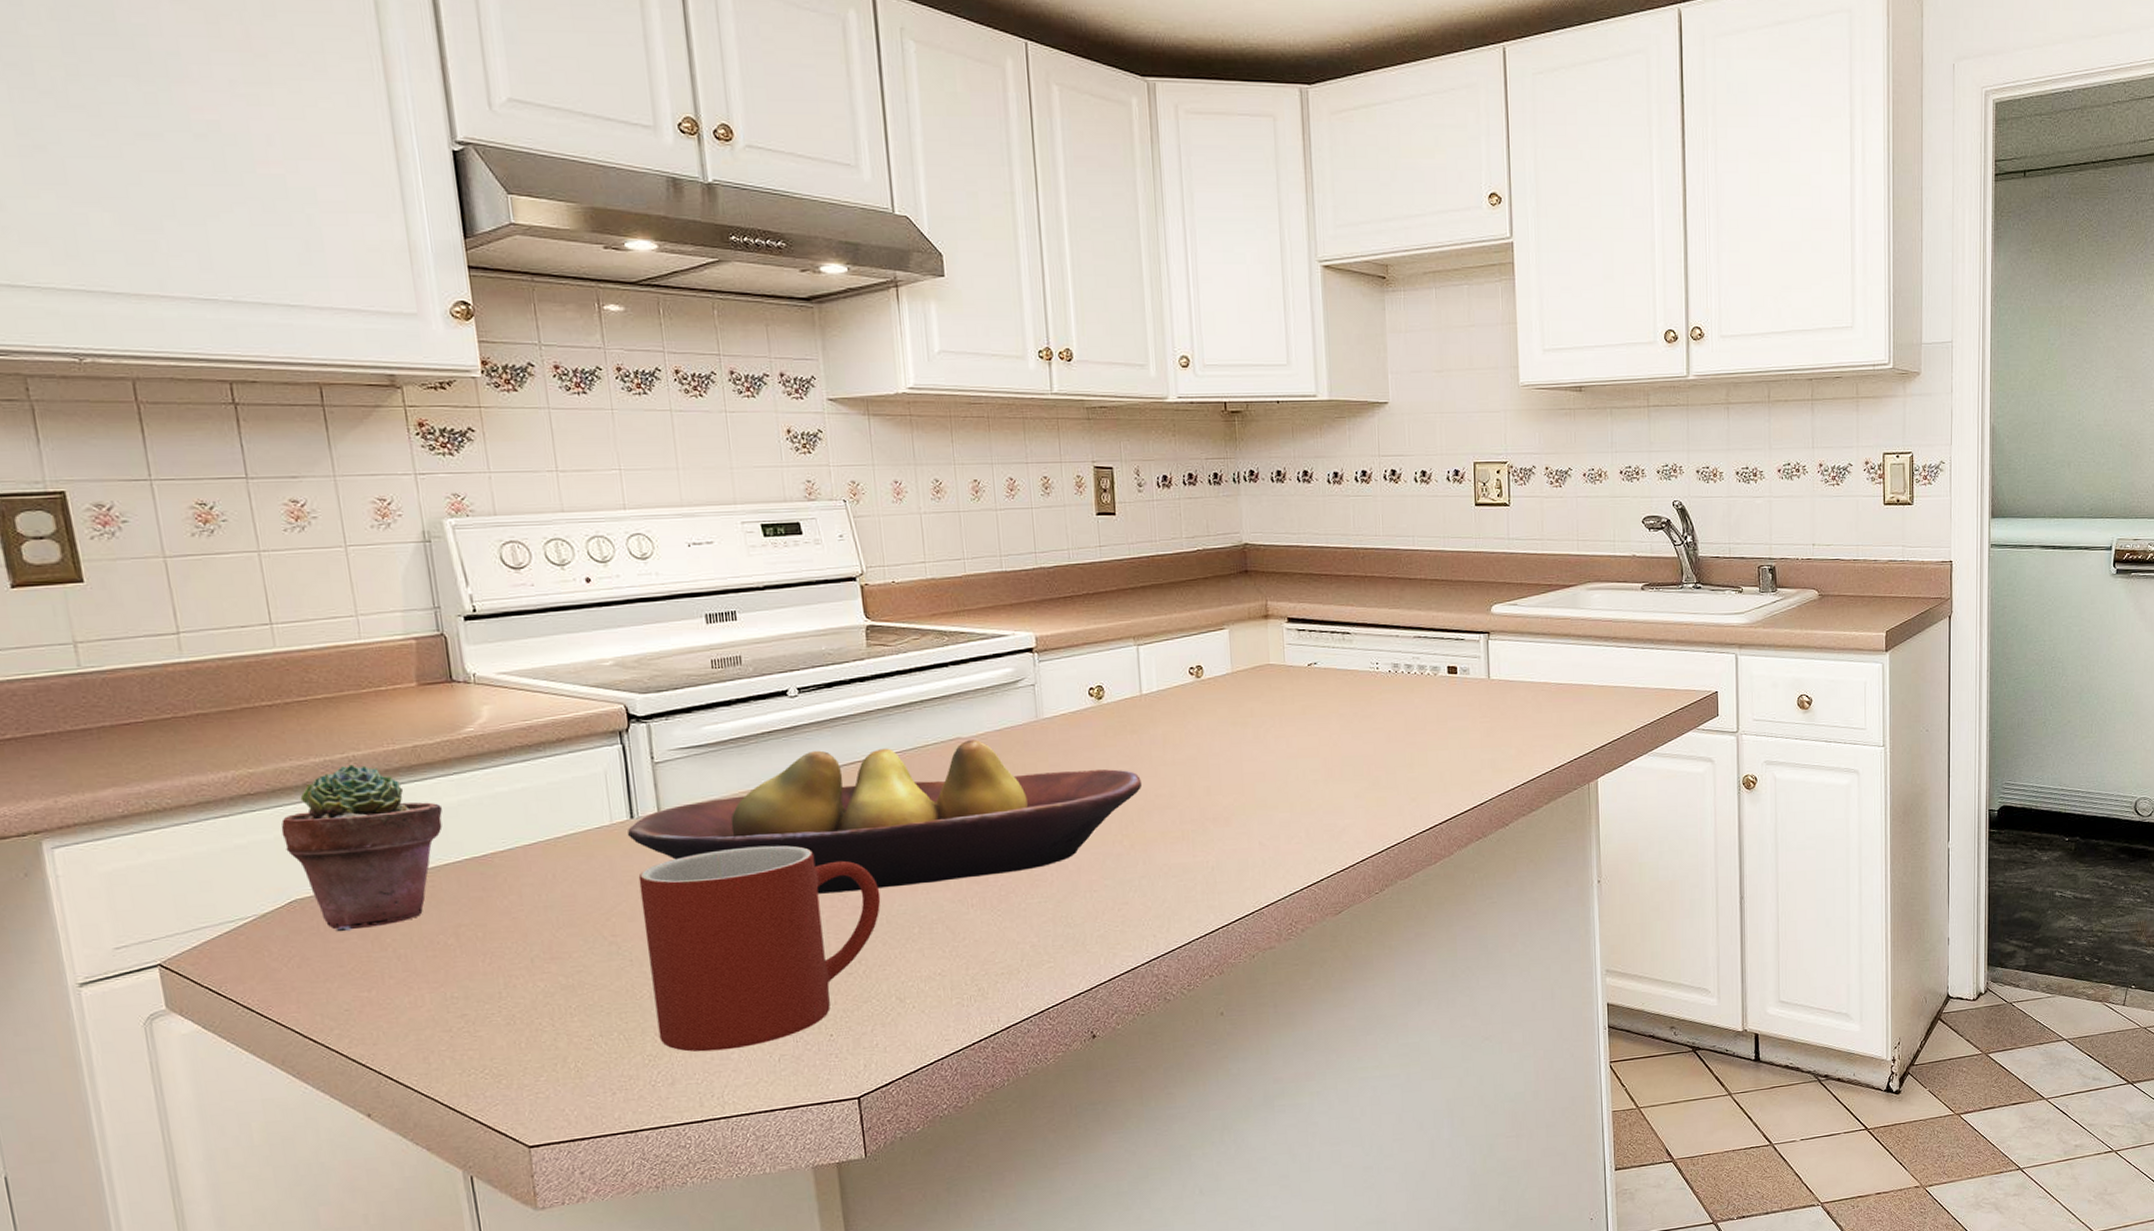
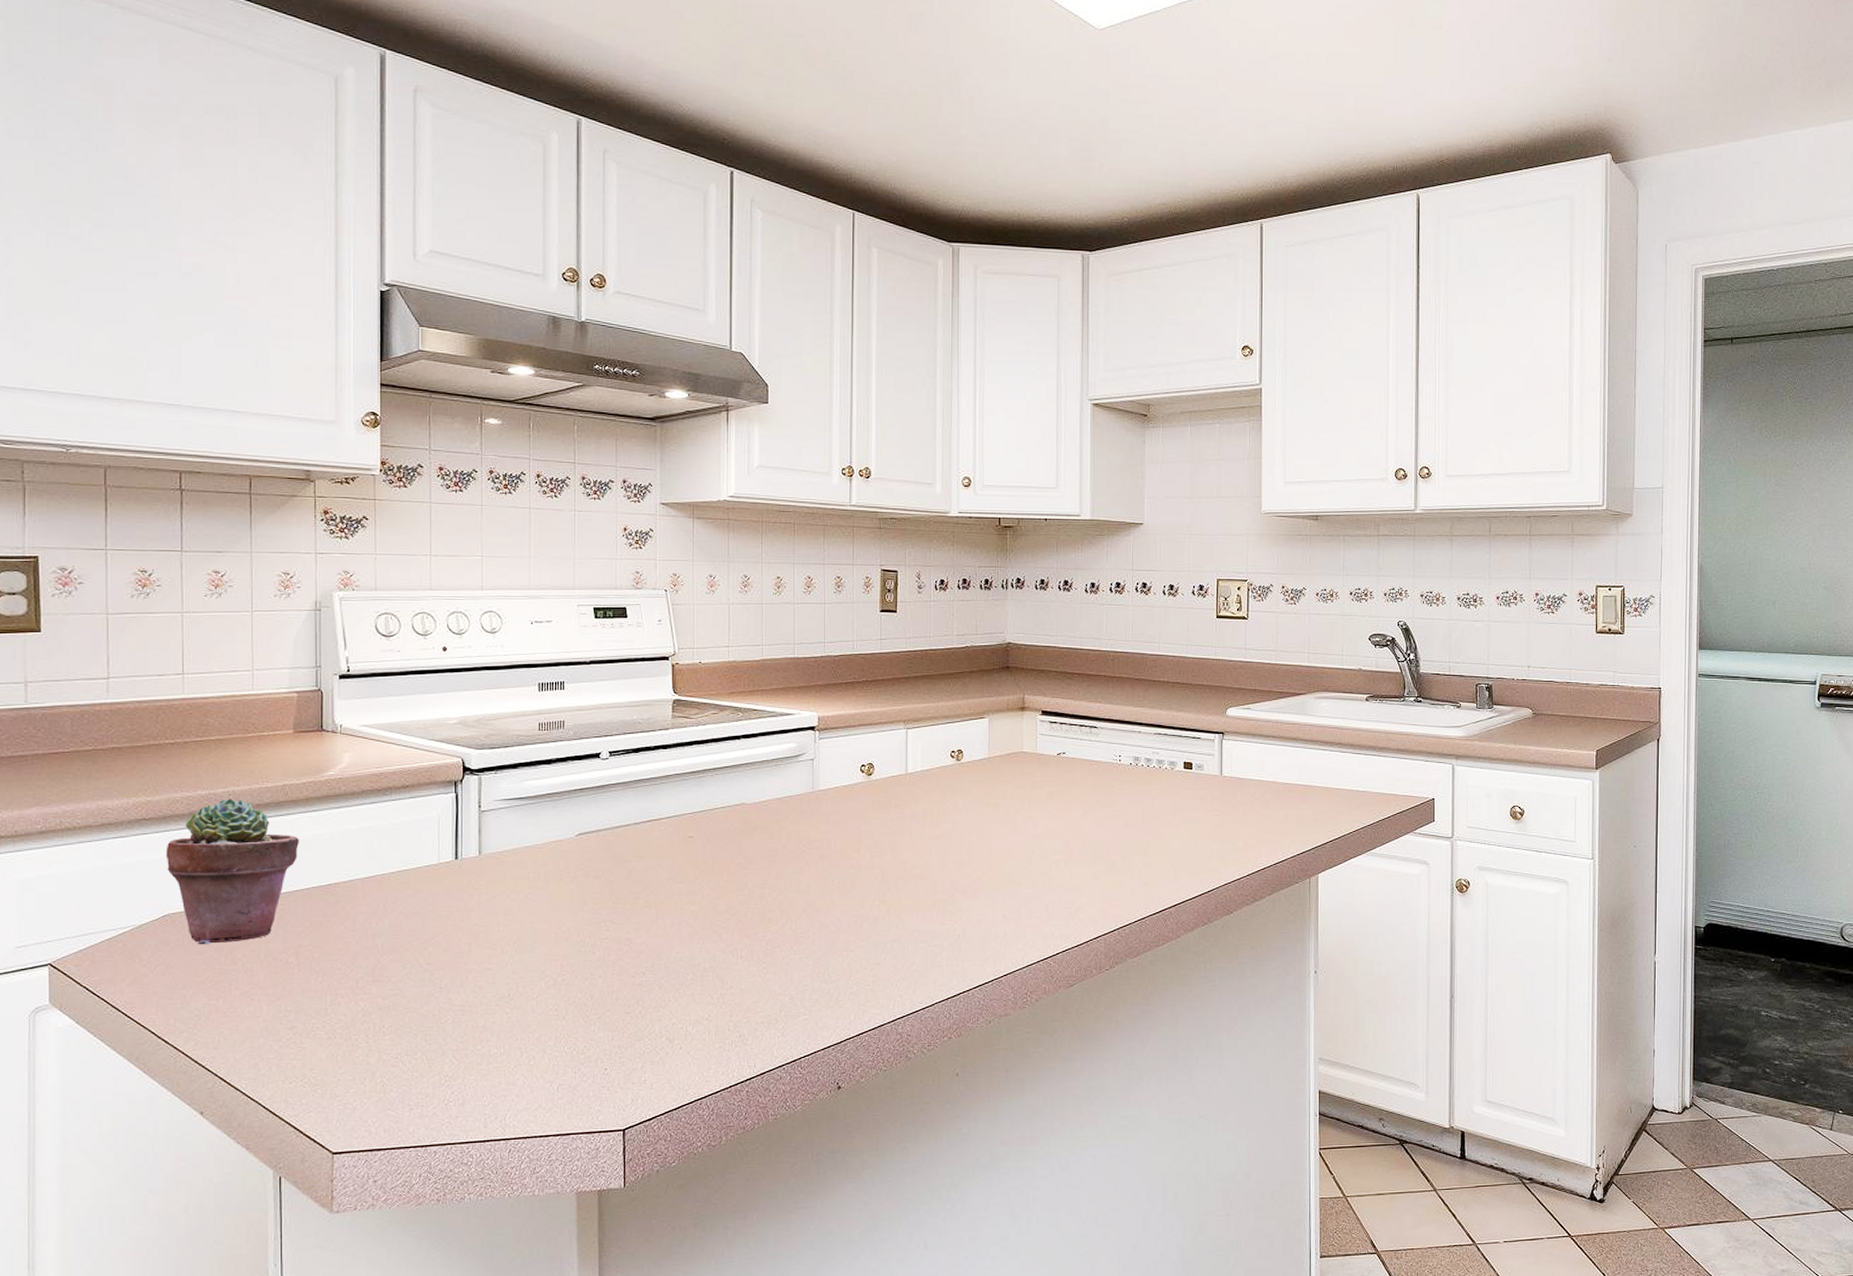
fruit bowl: present [627,739,1143,894] -> none [450,805,901,938]
mug: present [638,845,881,1052] -> none [455,891,662,1076]

